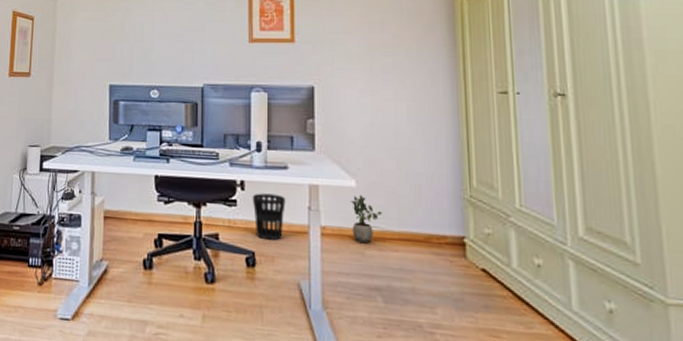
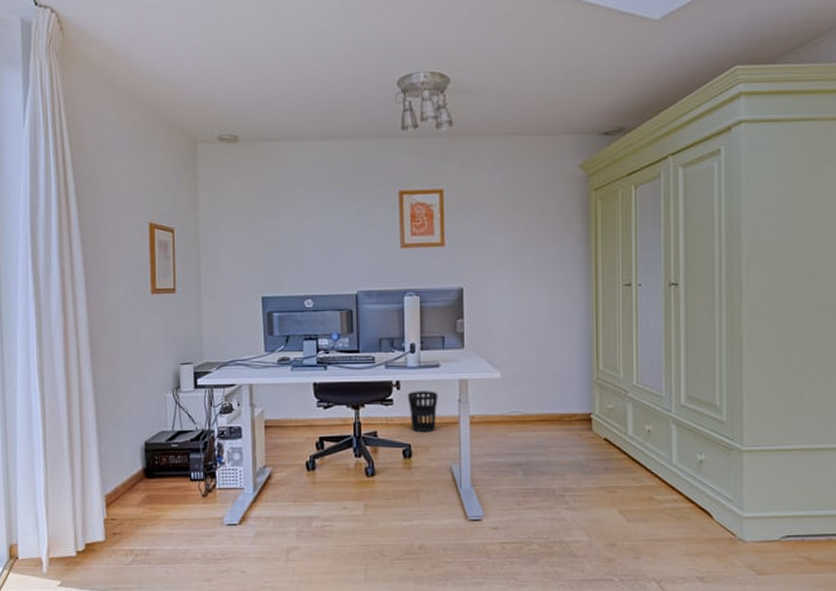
potted plant: present [350,195,382,244] -> none [495,385,523,427]

